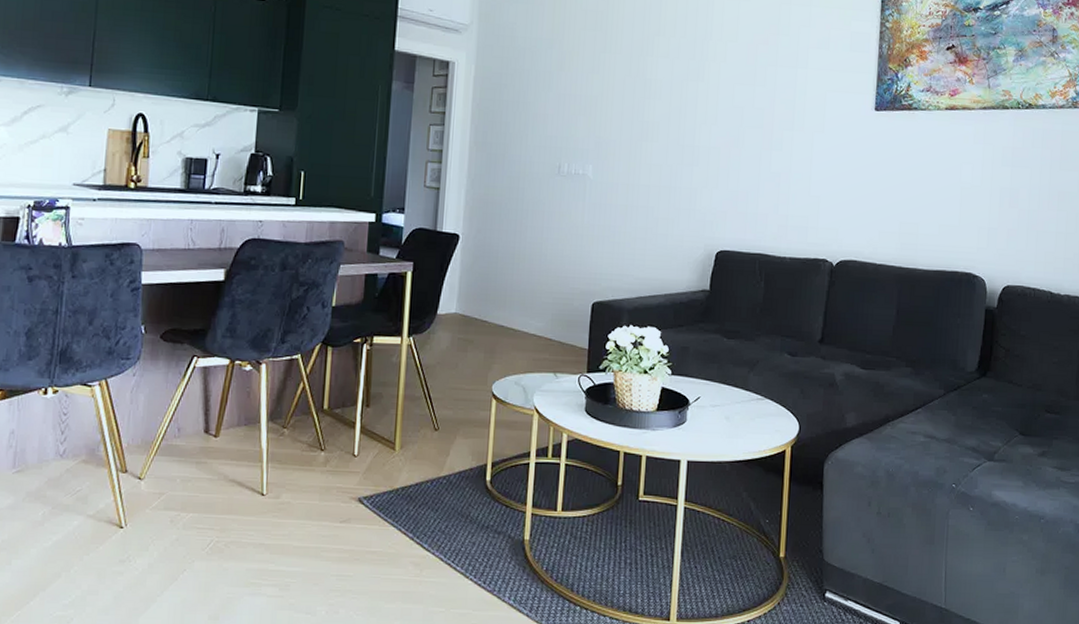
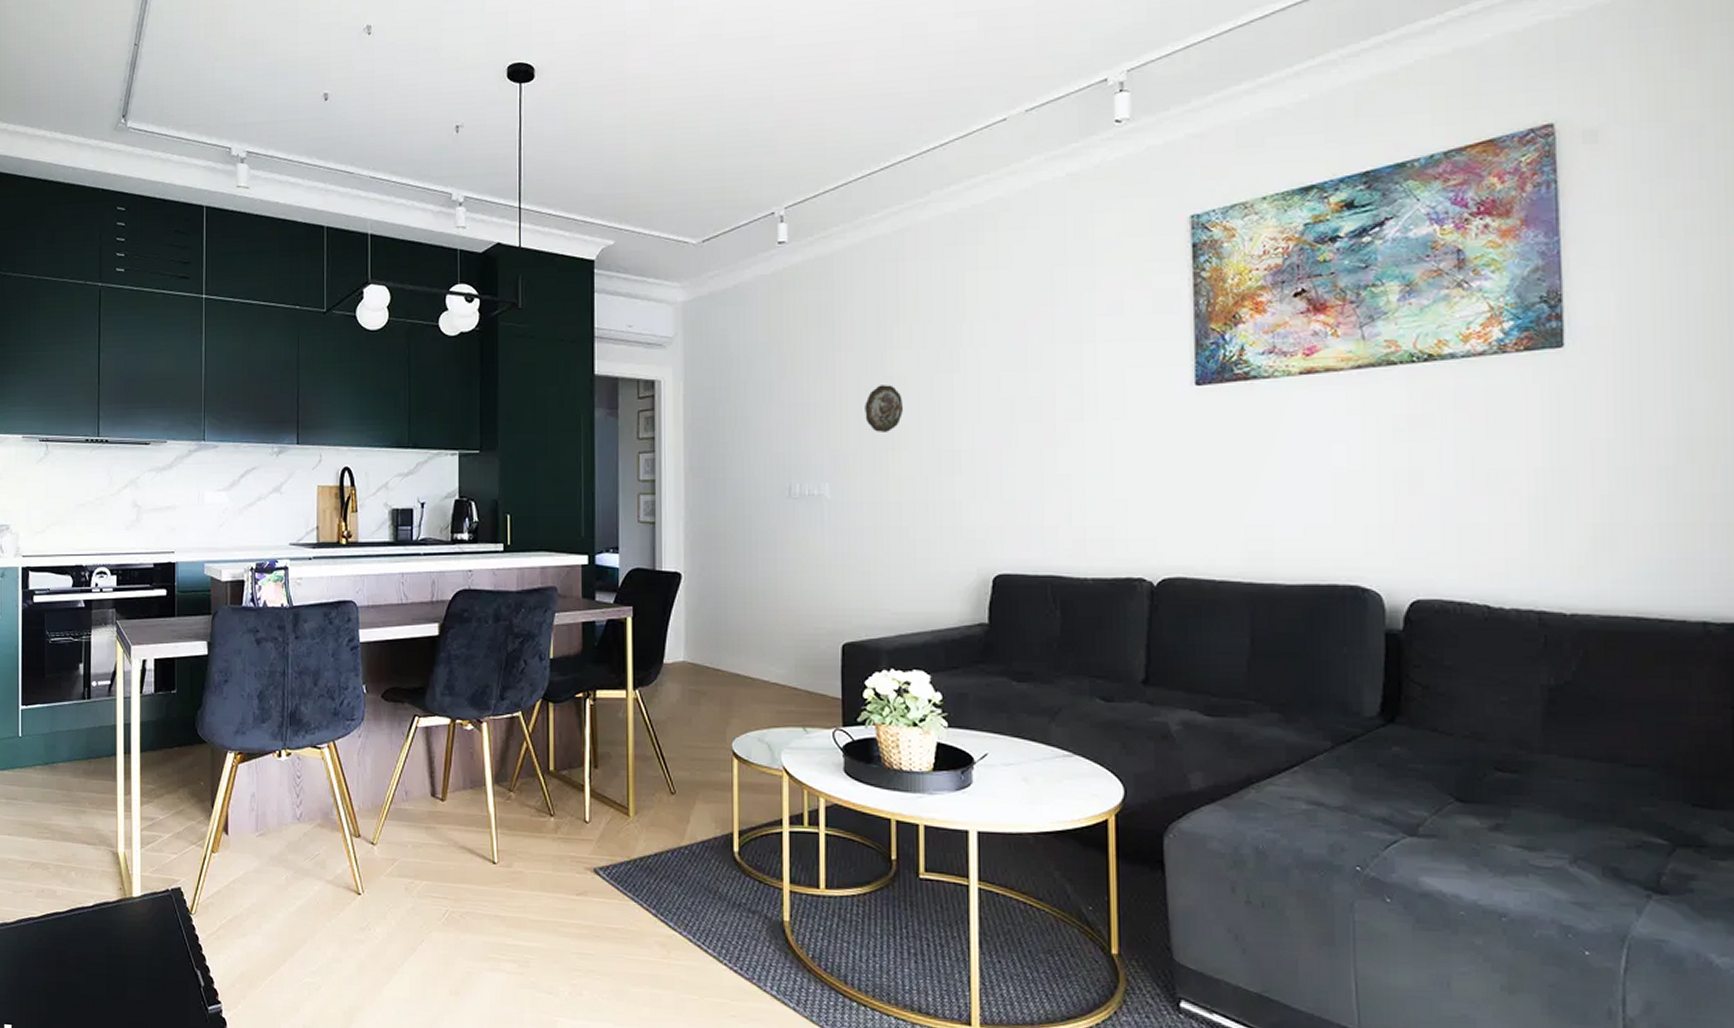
decorative plate: none [626,86,657,126] -> present [865,385,903,432]

